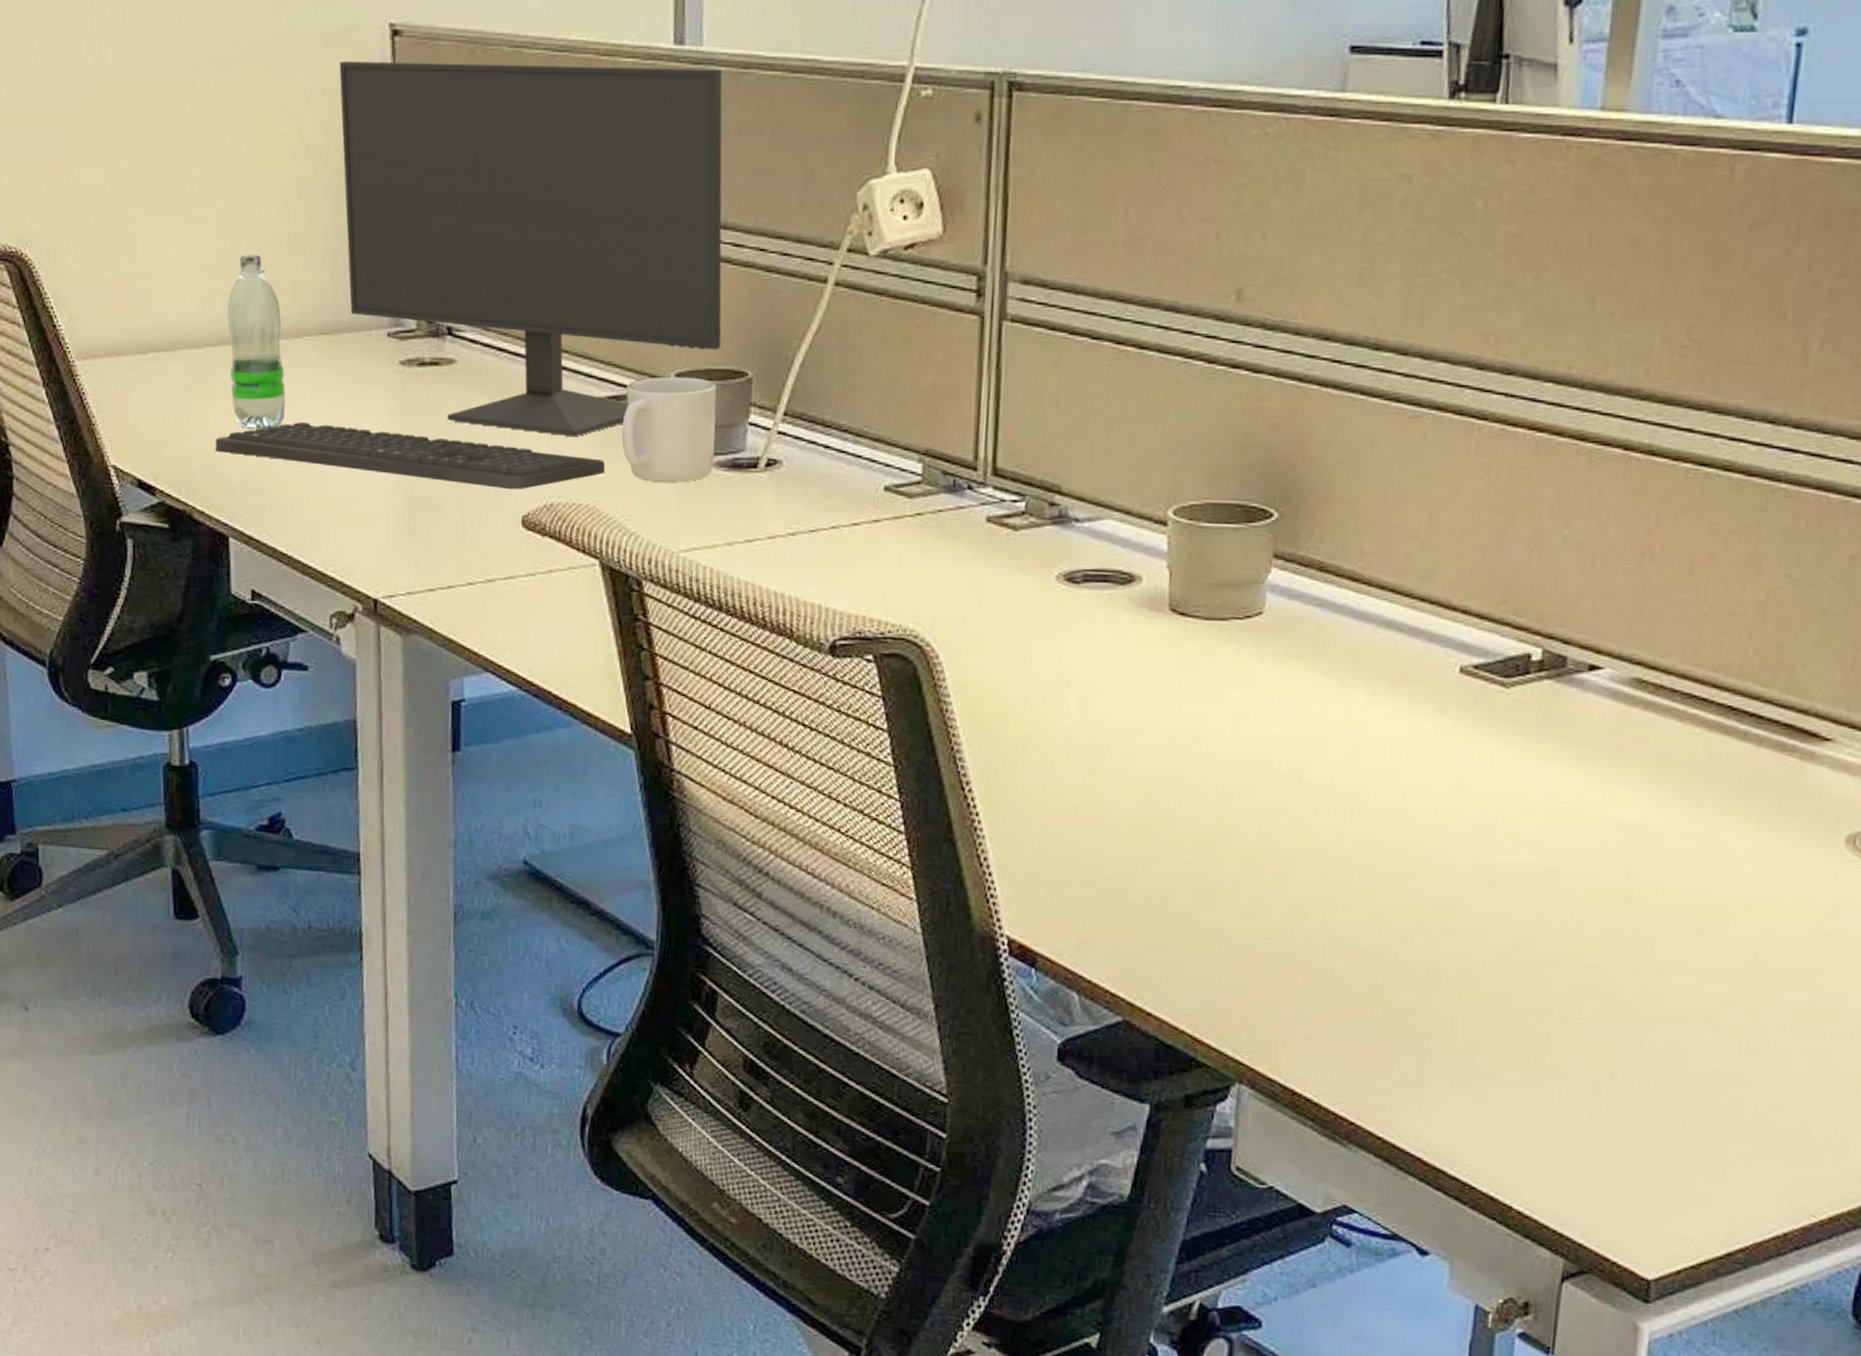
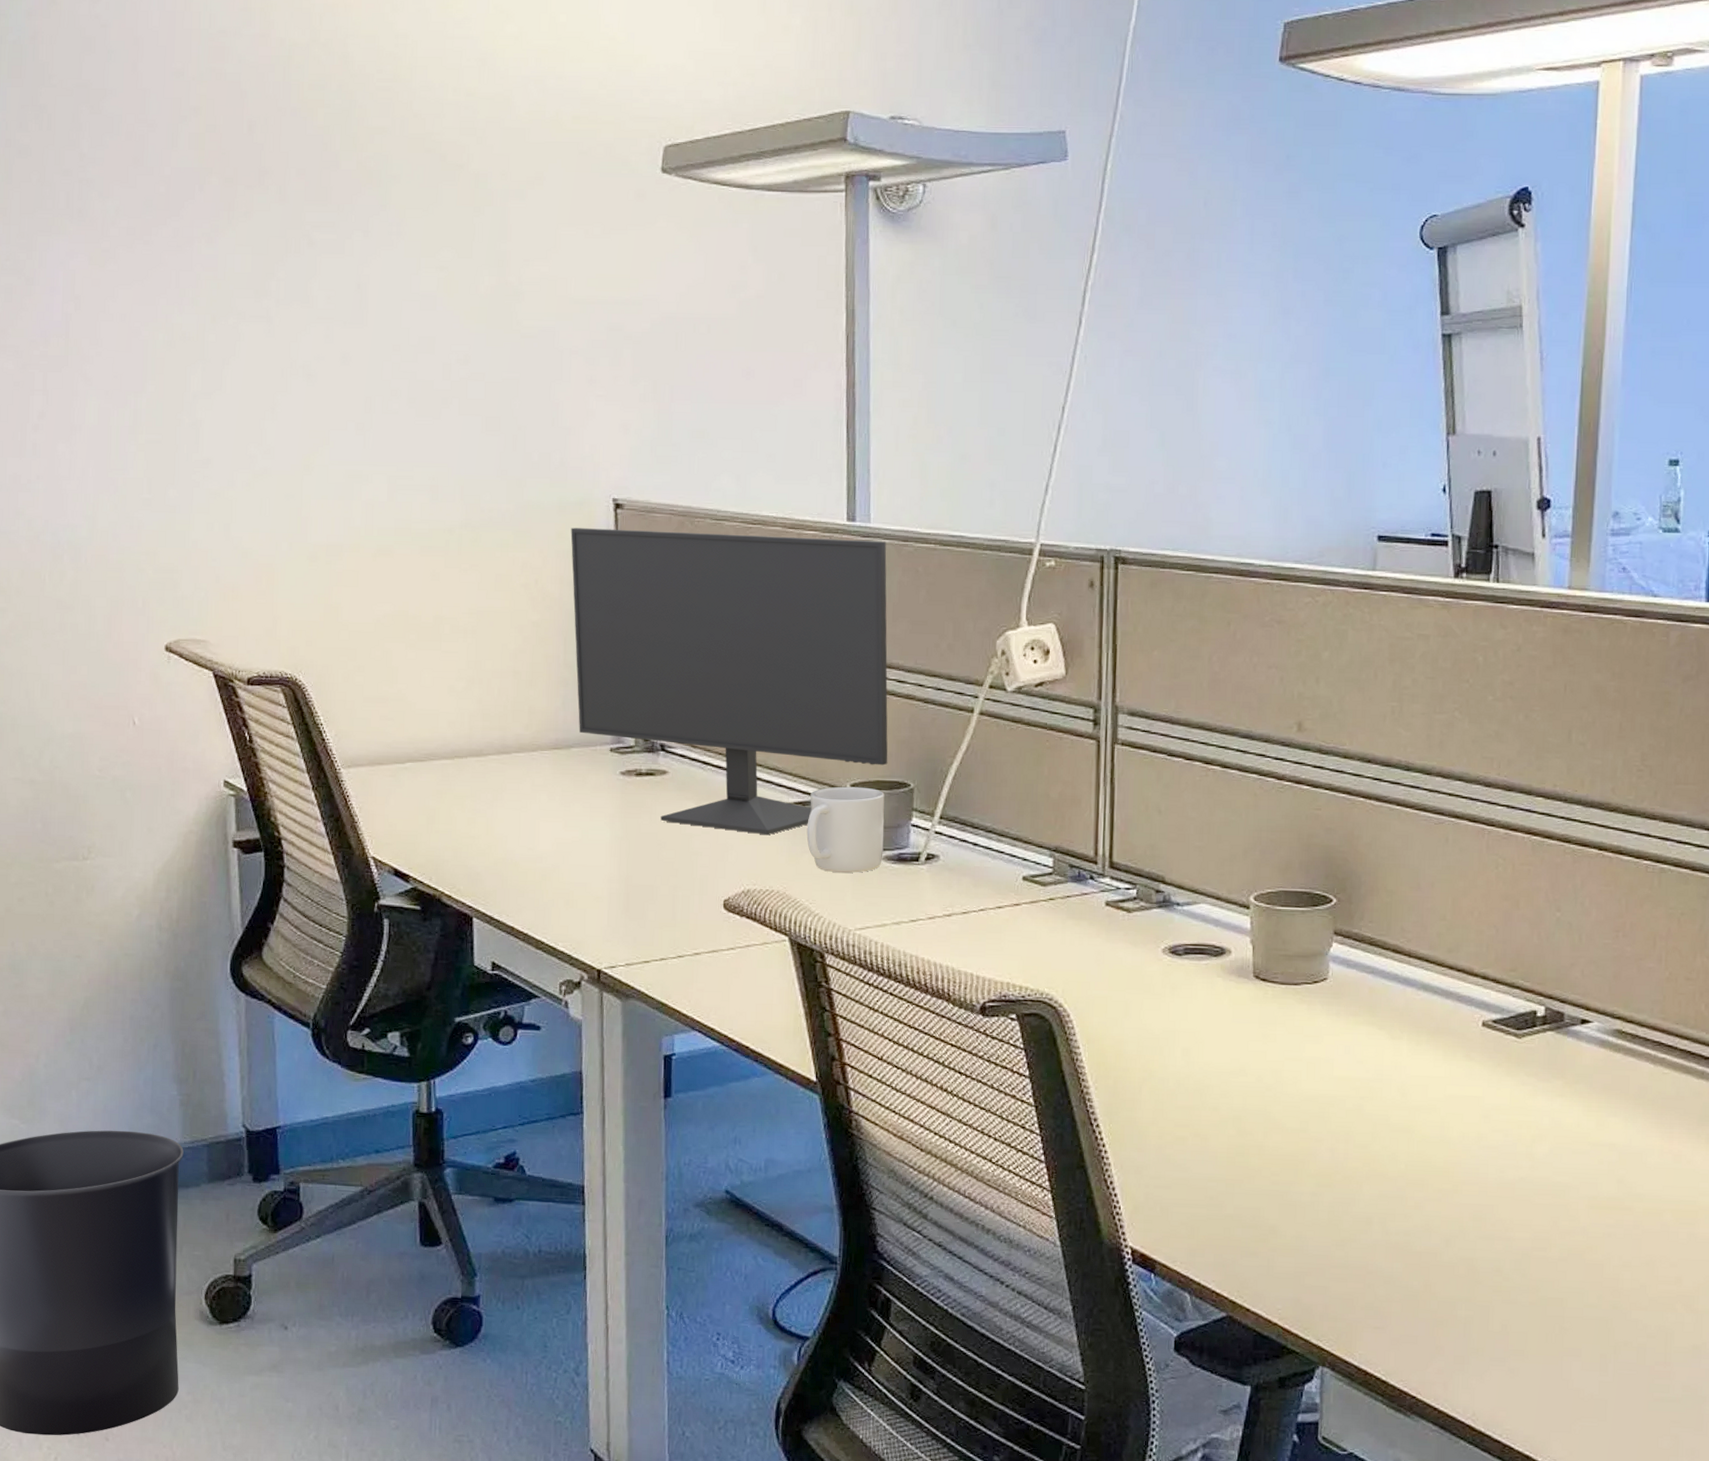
computer keyboard: present [216,422,606,490] -> none [462,821,794,879]
bottle: present [227,255,286,429] -> none [473,683,523,827]

